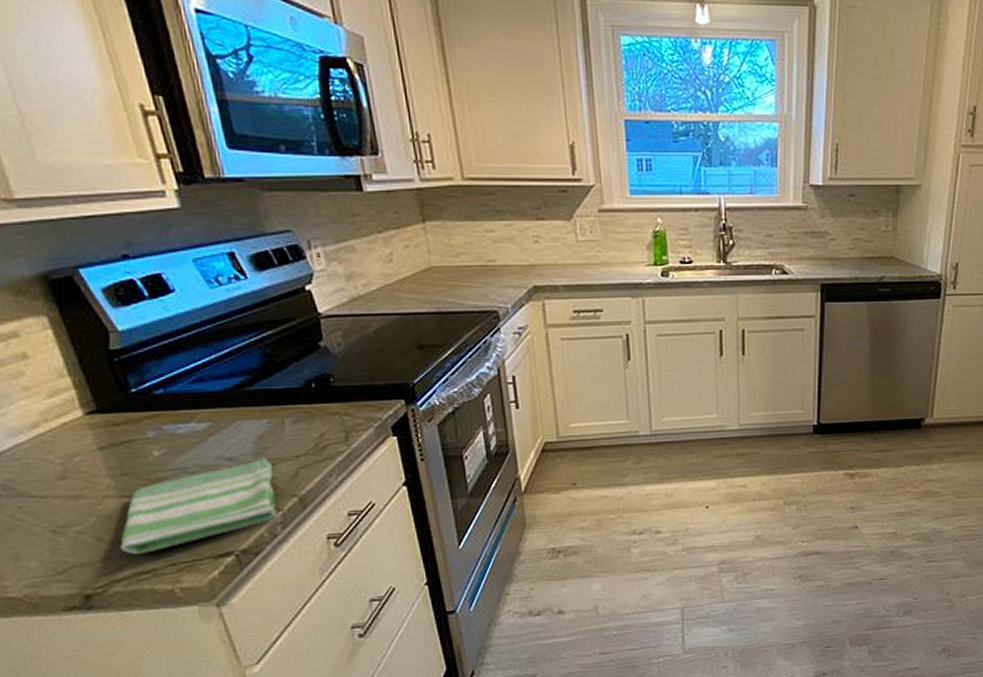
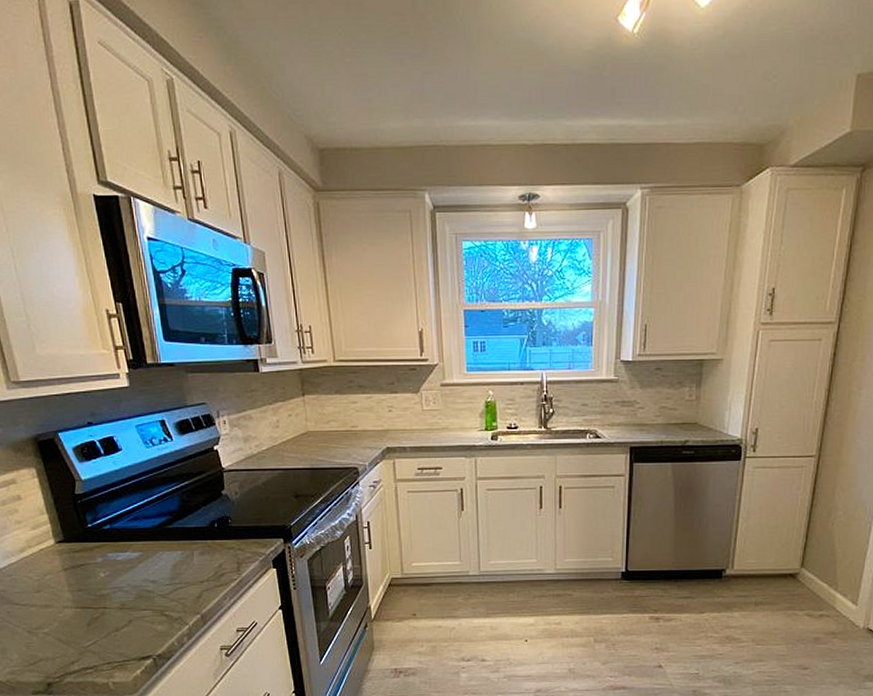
dish towel: present [120,457,277,554] -> none [73,581,184,653]

